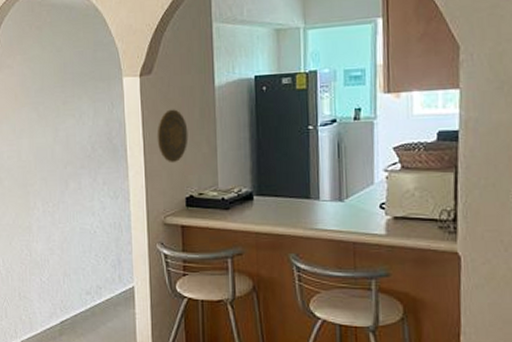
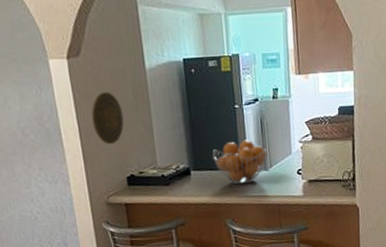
fruit basket: none [279,165,345,215] -> present [212,139,268,185]

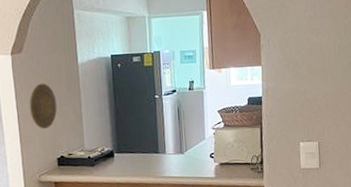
fruit basket: present [212,139,268,185] -> none [134,126,184,166]

